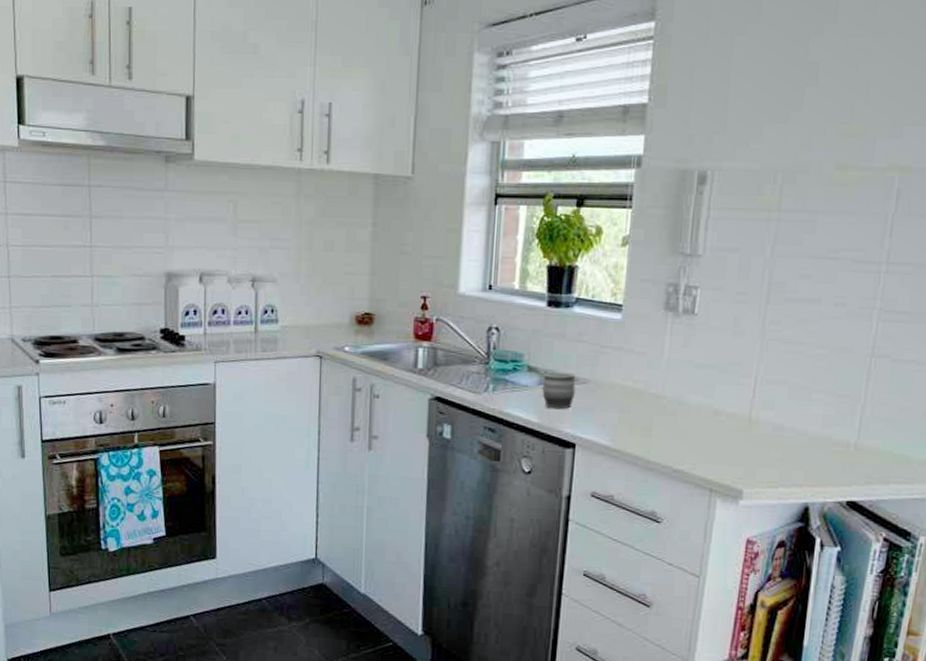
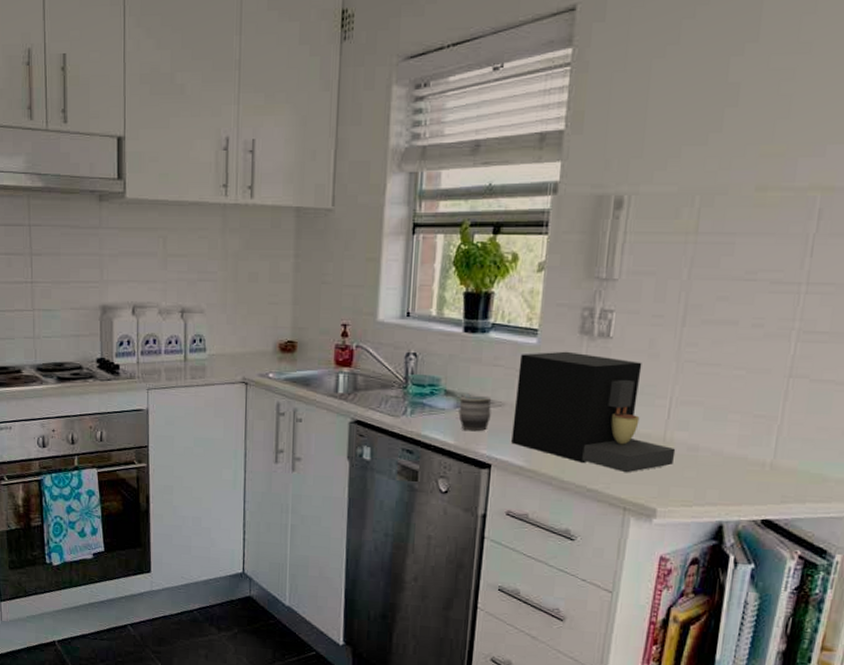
coffee maker: none [596,327,761,453] -> present [511,351,676,473]

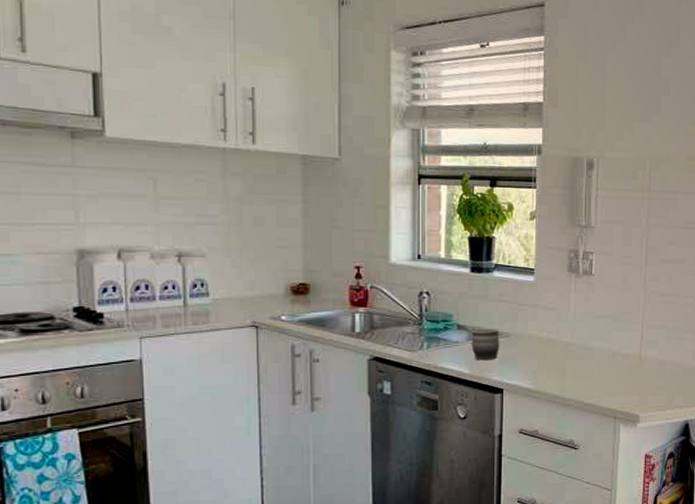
coffee maker: present [511,351,676,473] -> none [519,287,649,387]

